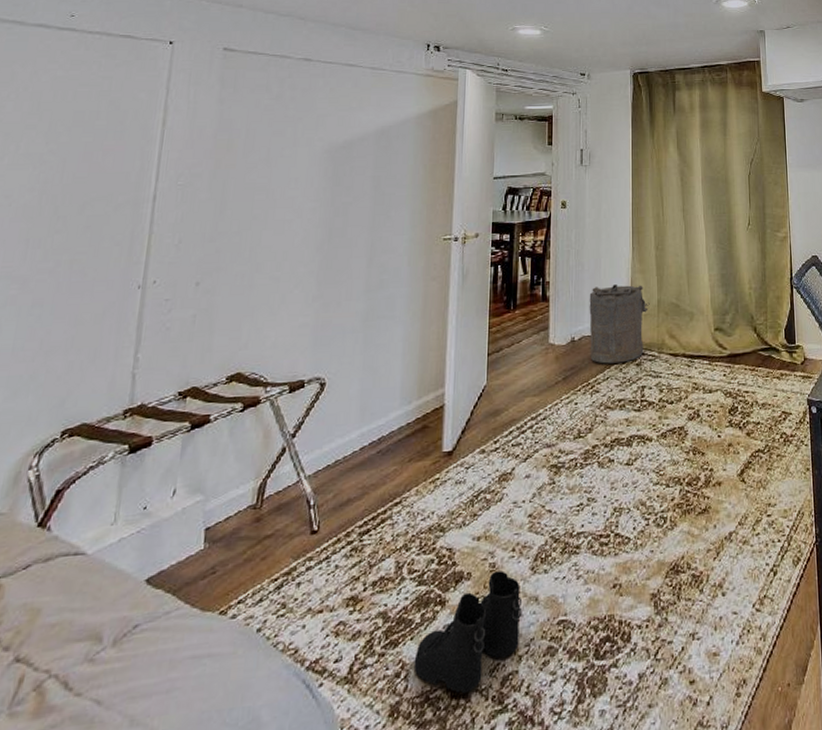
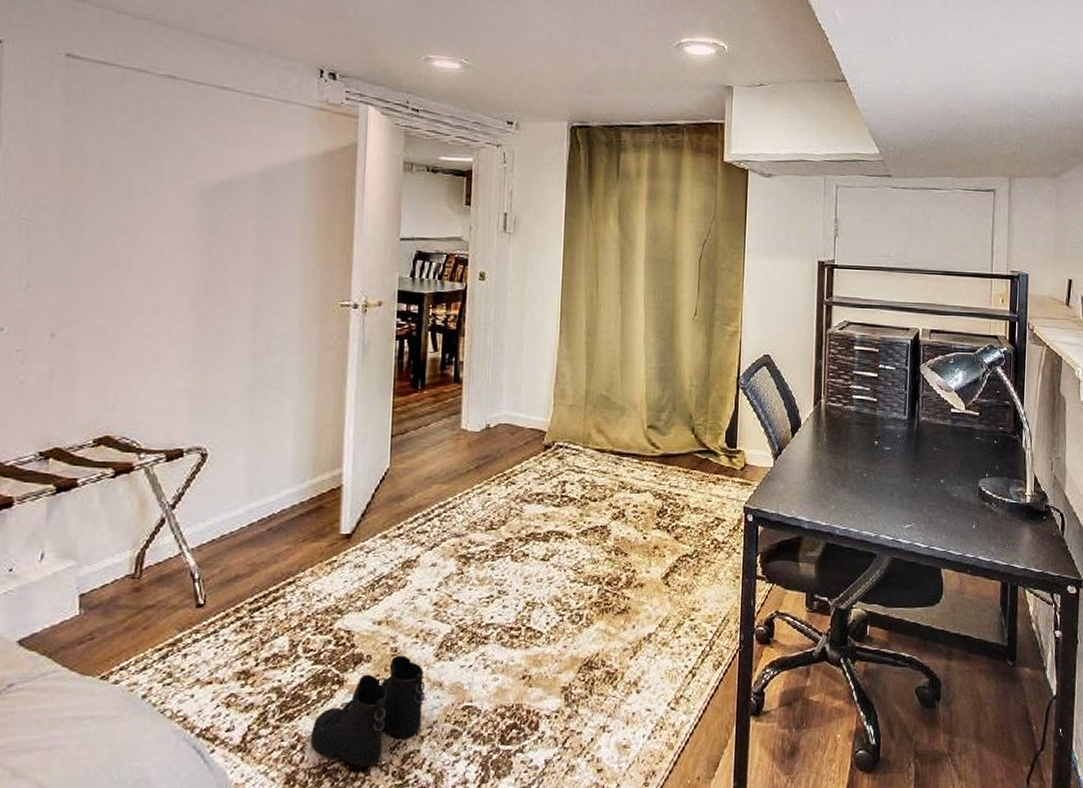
laundry hamper: present [589,285,650,364] -> none [507,370,577,455]

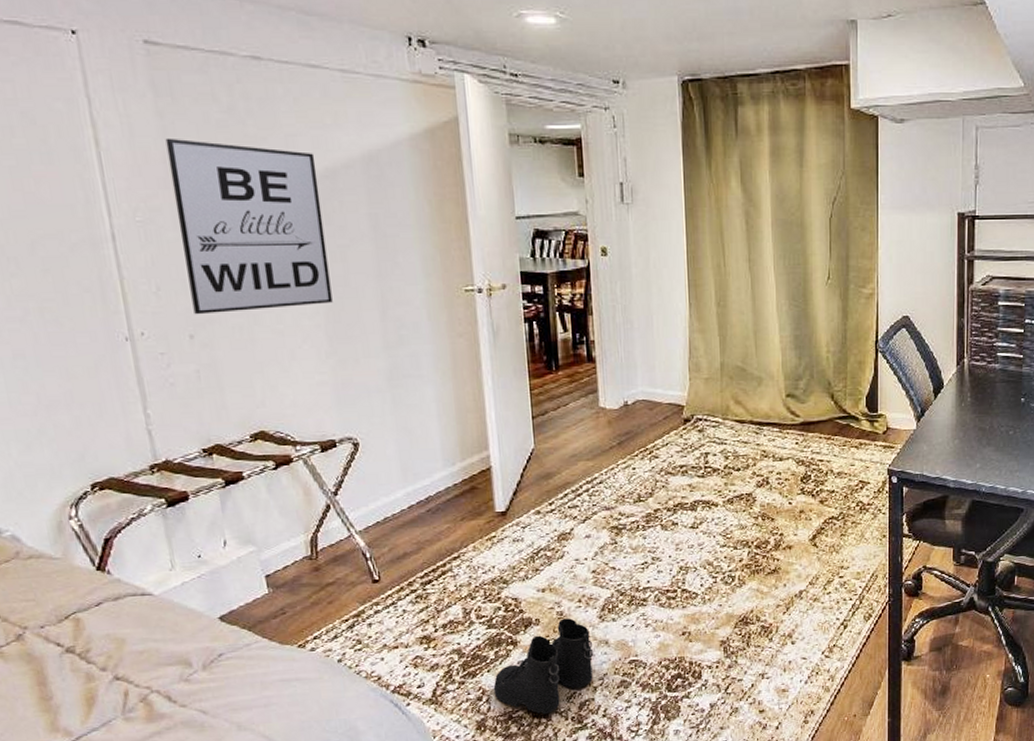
wall art: none [60,142,213,314] -> present [165,138,333,315]

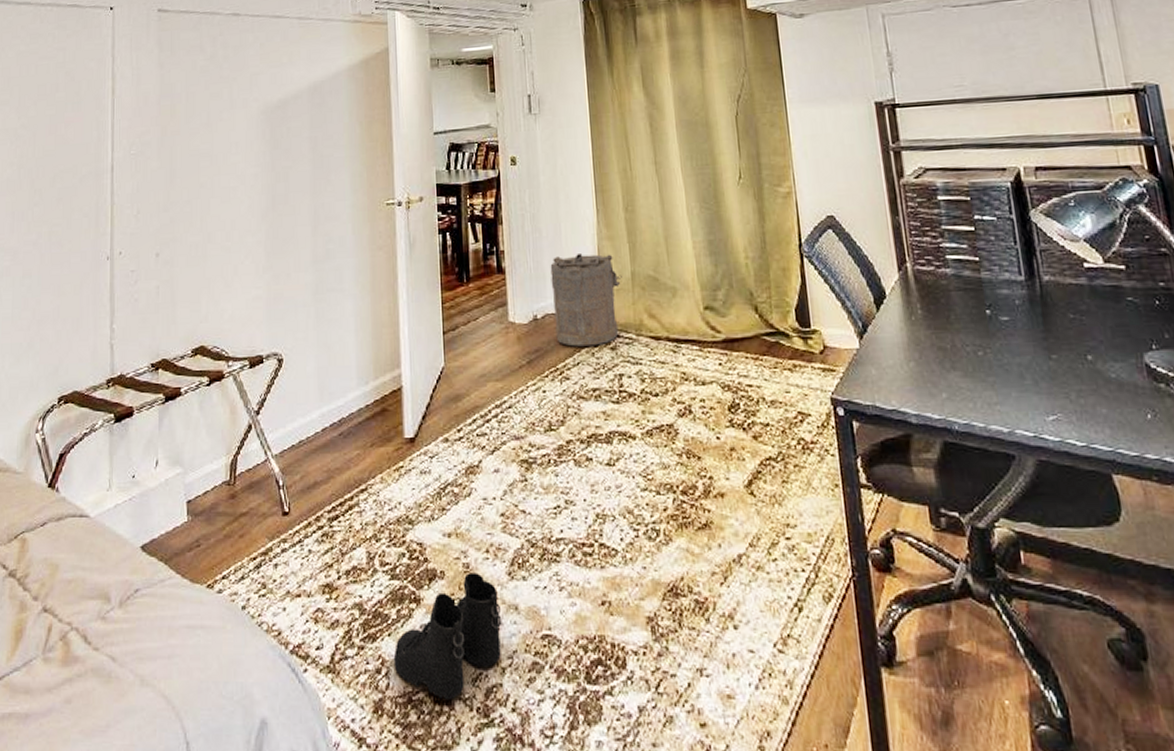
wall art: present [165,138,333,315] -> none [161,83,273,235]
laundry hamper: none [641,345,712,430] -> present [550,254,622,347]

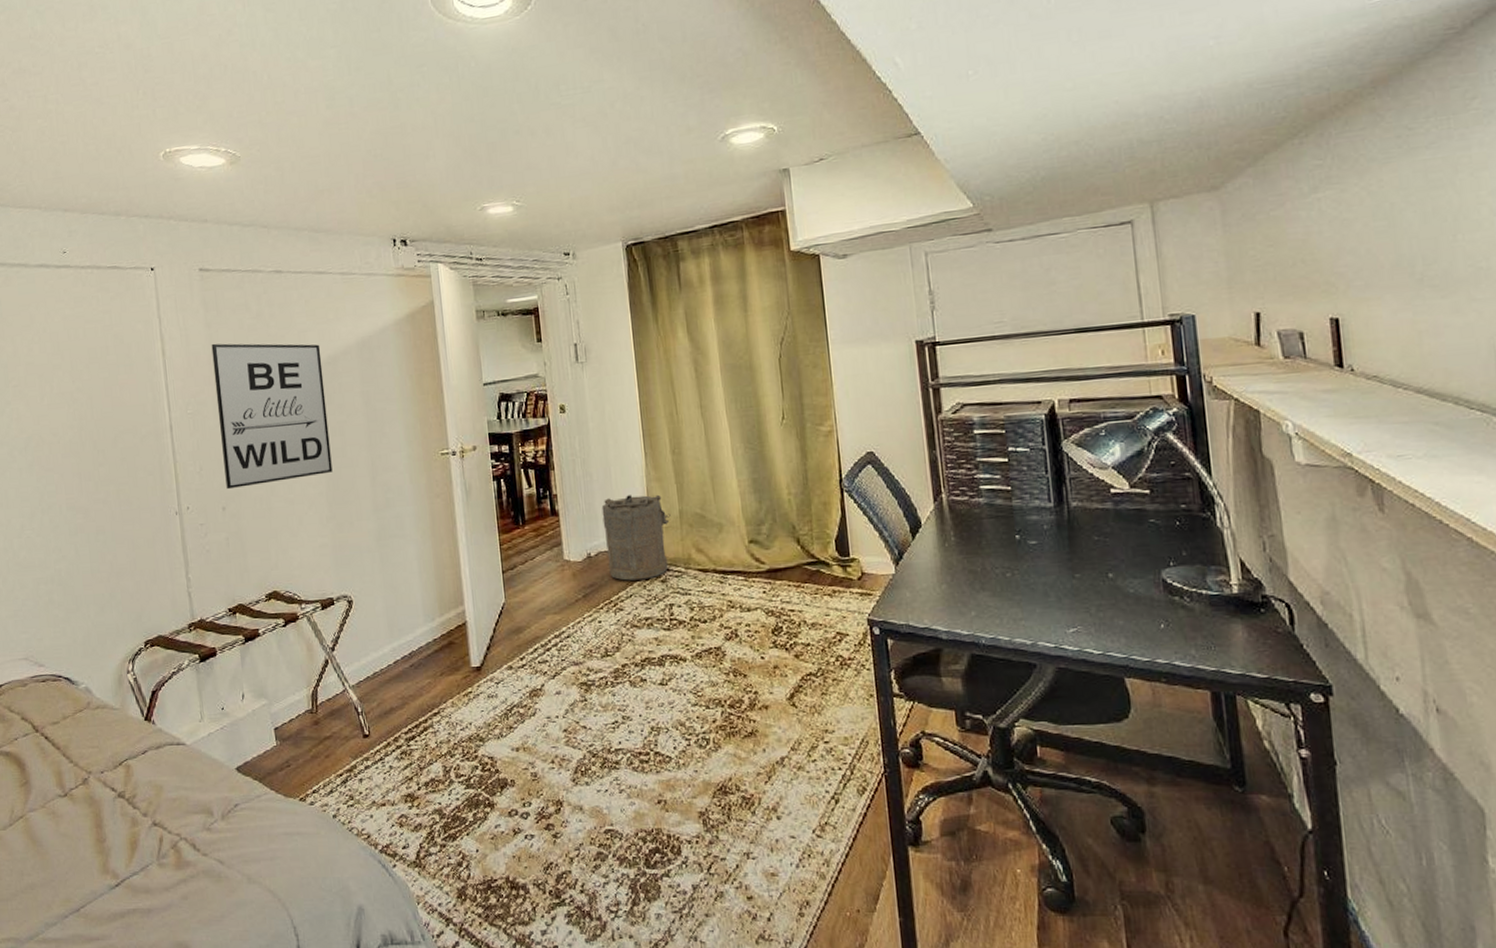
wall art: none [161,83,273,235] -> present [211,343,333,490]
boots: present [393,573,502,701] -> none [472,780,569,886]

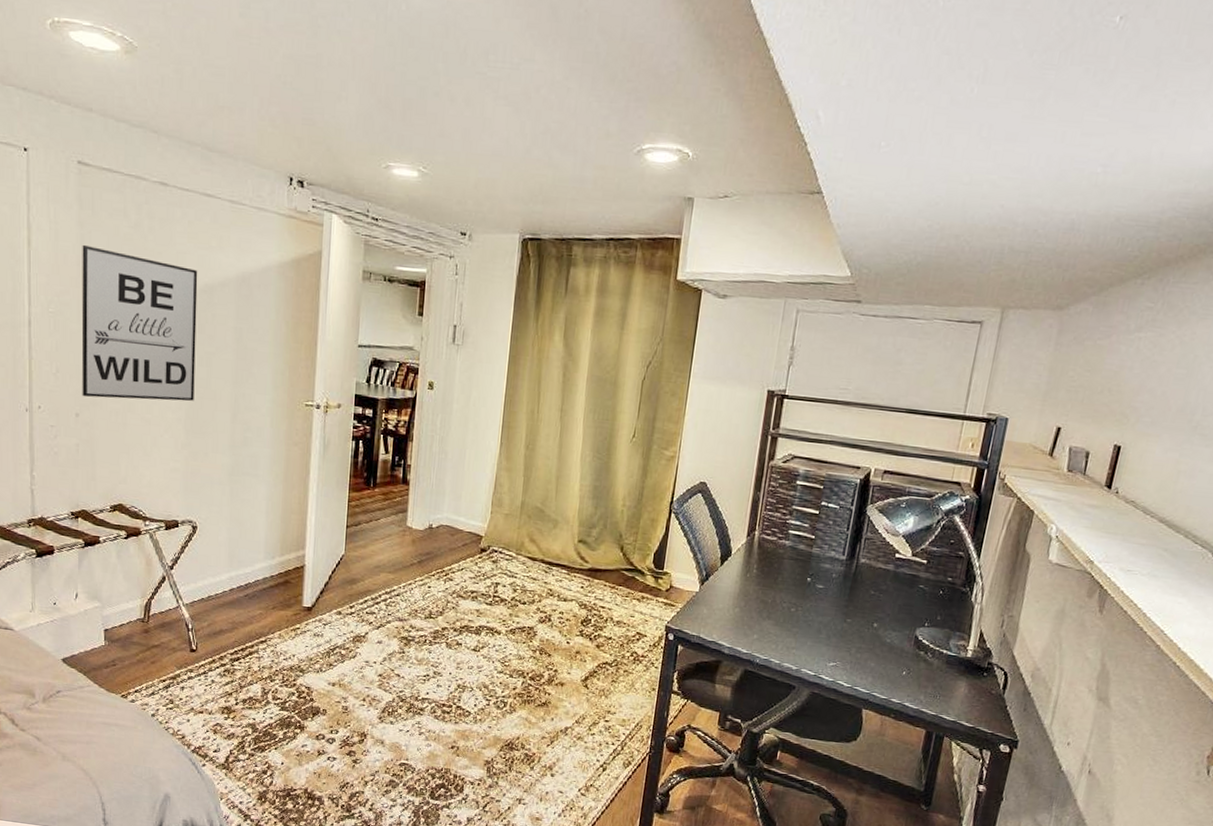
laundry hamper: present [601,494,671,581] -> none [446,478,513,558]

